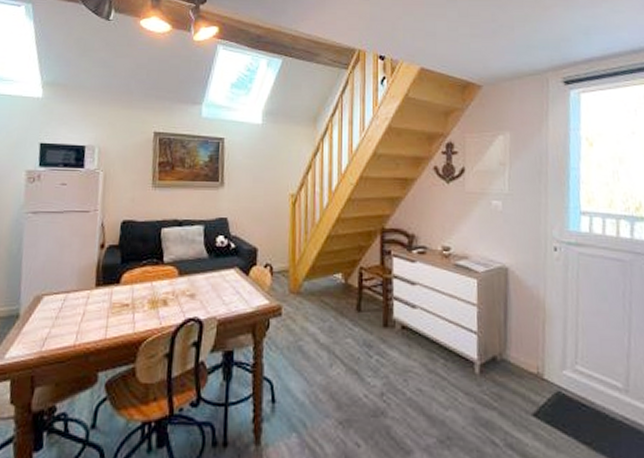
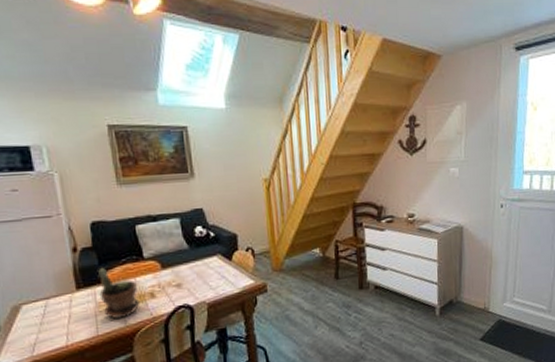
potted plant: none [115,267,152,324] -> present [97,267,140,319]

